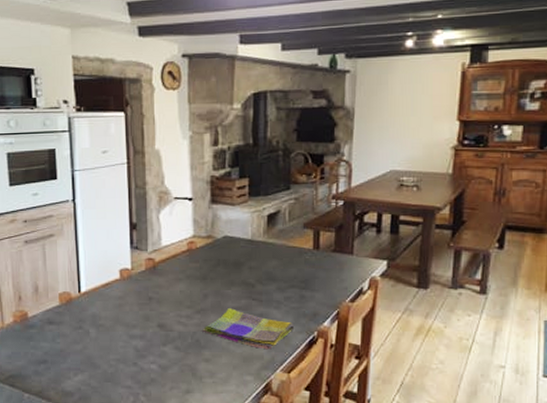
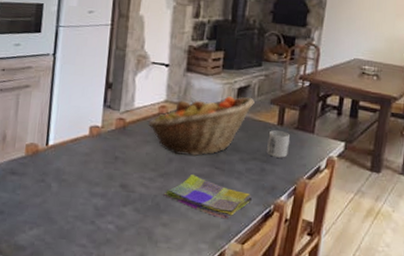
fruit basket: none [179,223,286,289] -> present [148,96,255,156]
mug: none [304,255,329,283] -> present [267,130,290,158]

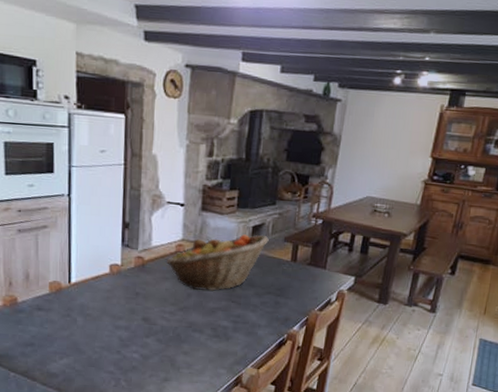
dish towel: present [163,175,252,219] -> none [183,308,267,347]
mug: present [267,130,290,158] -> none [281,266,303,292]

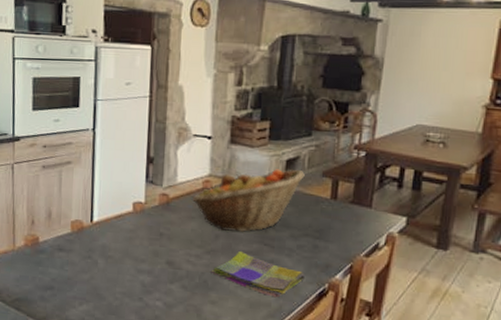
dish towel: none [183,308,267,347] -> present [211,251,304,298]

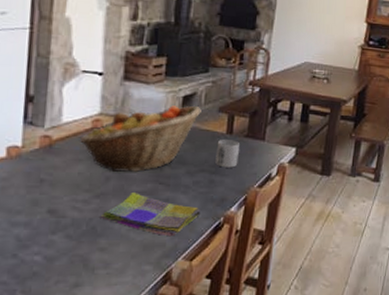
mug: none [319,205,345,234] -> present [215,140,240,168]

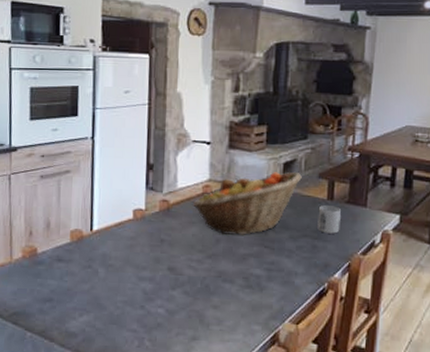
dish towel: present [100,193,200,237] -> none [212,255,304,299]

